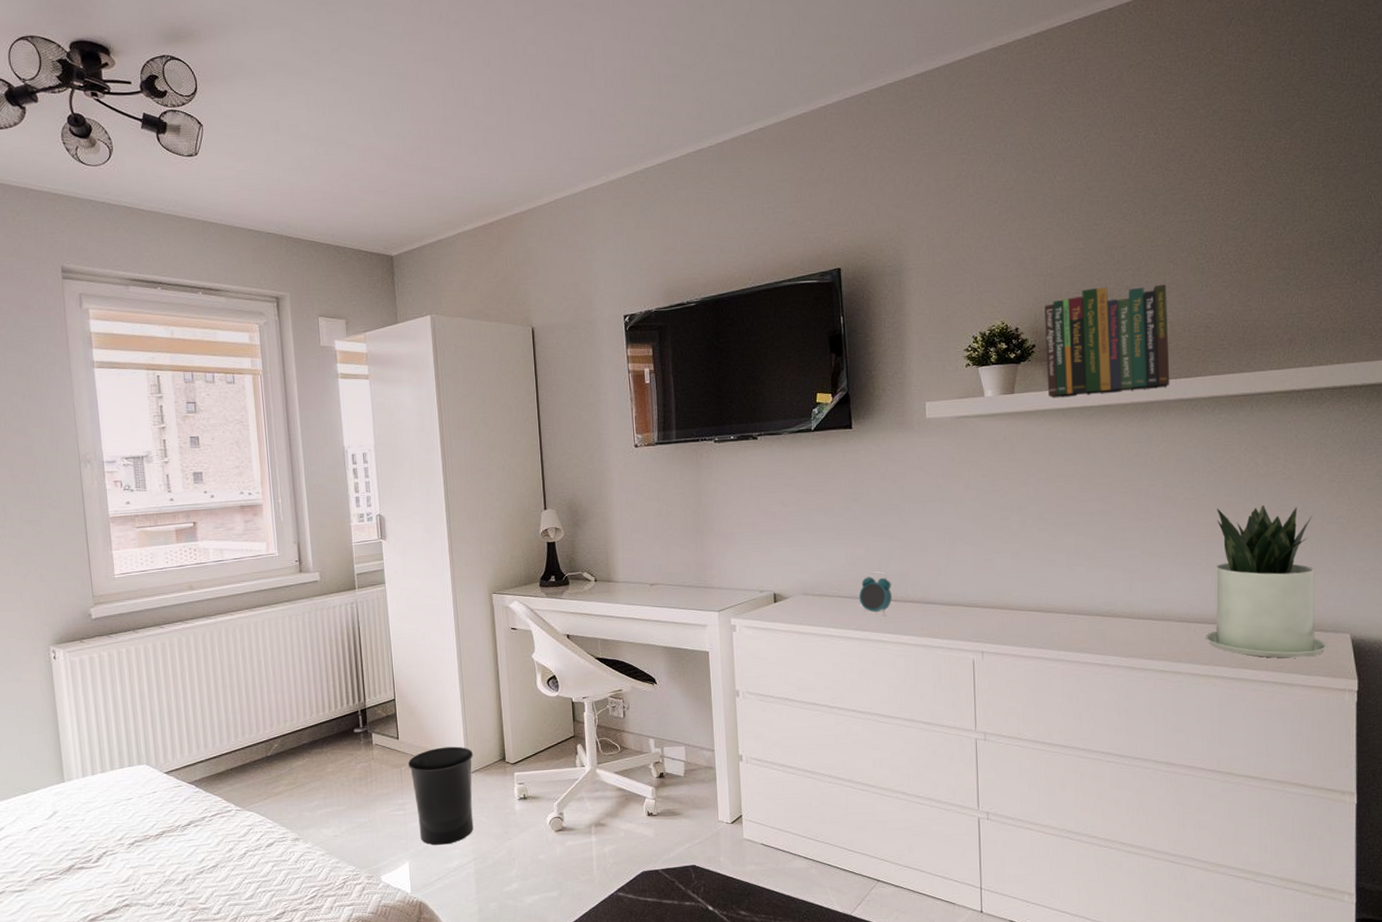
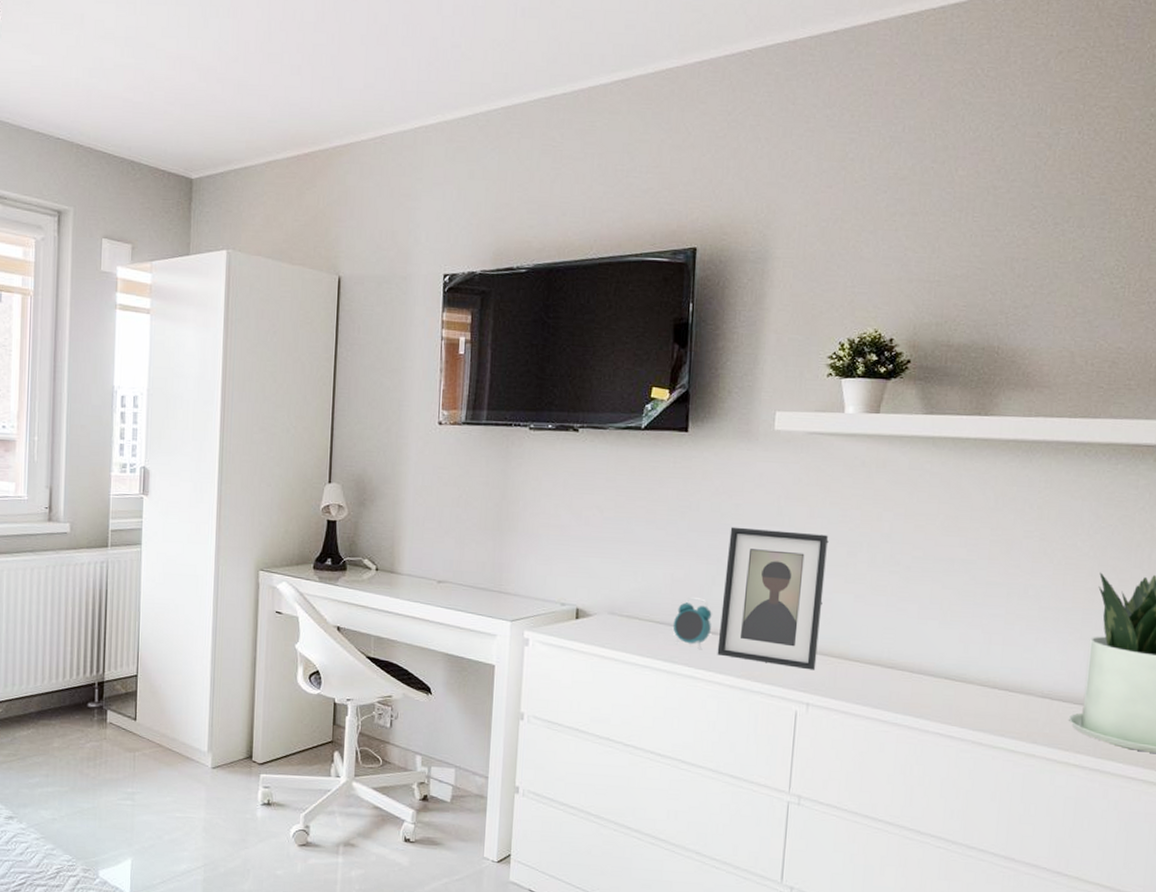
waste bin: present [407,746,474,845] -> none [143,735,217,845]
picture frame: none [898,504,986,623] -> present [717,527,829,670]
books: present [1044,284,1170,399] -> none [918,302,1072,427]

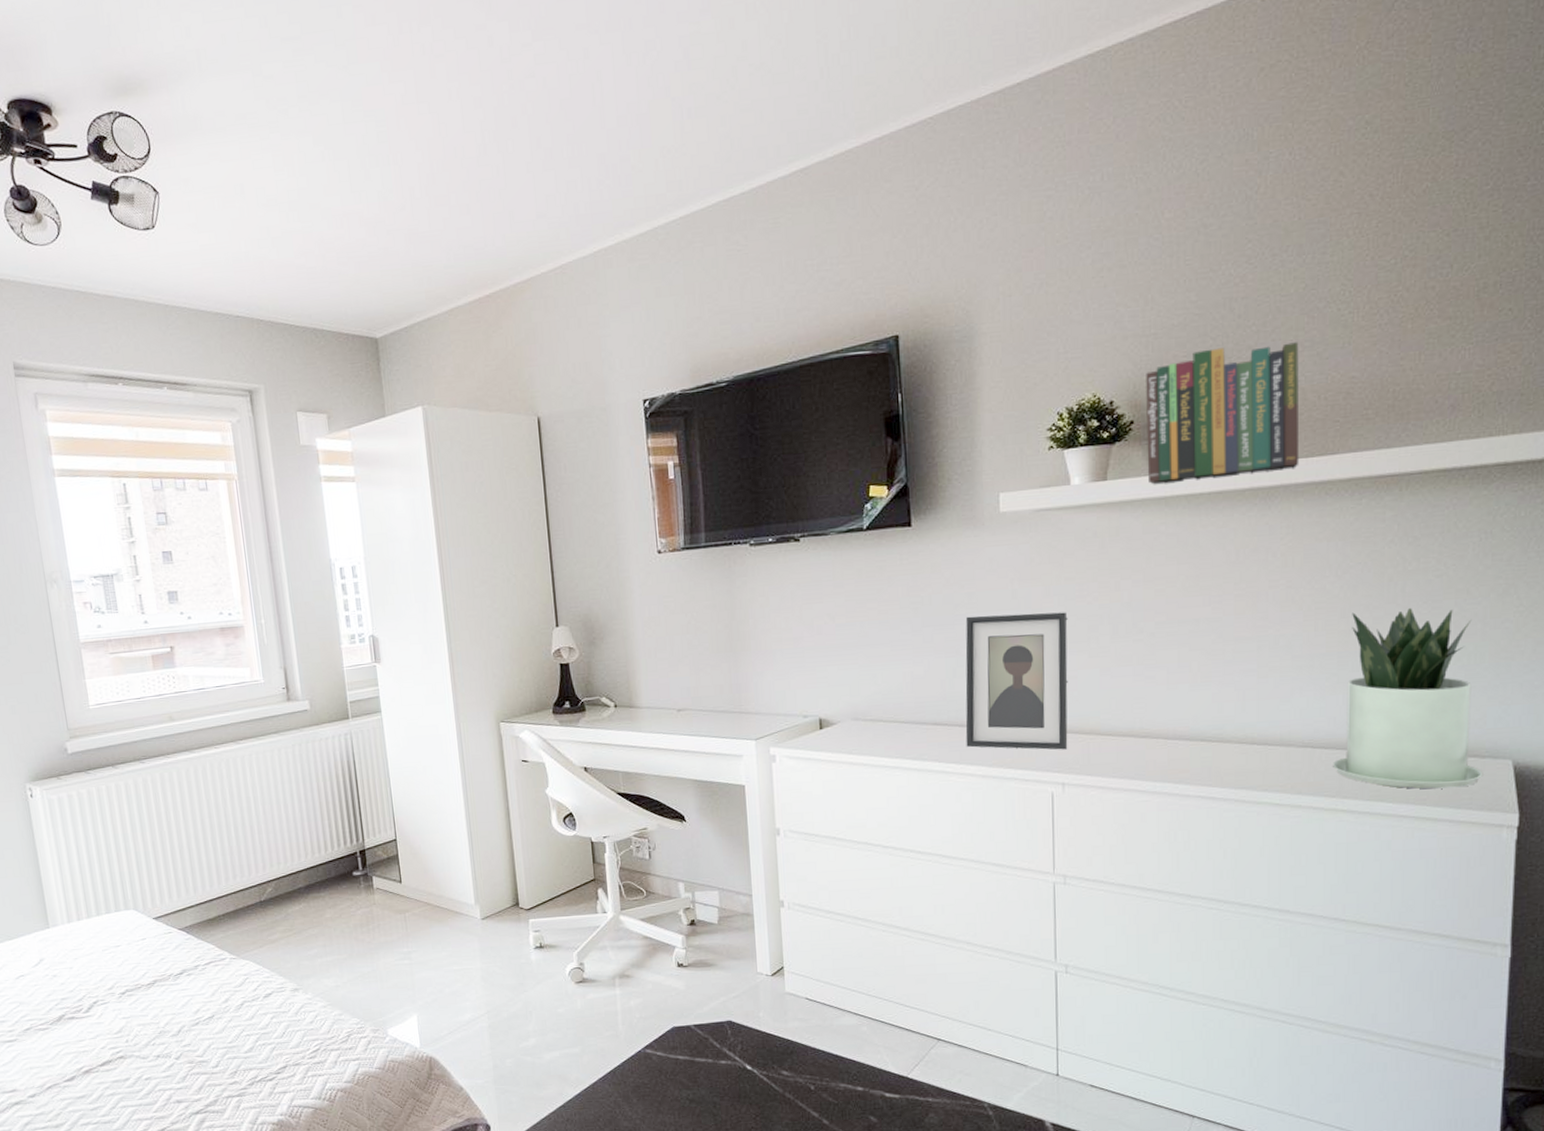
alarm clock: present [672,597,712,650] -> none [918,692,957,744]
books: none [918,302,1072,427] -> present [1146,342,1300,485]

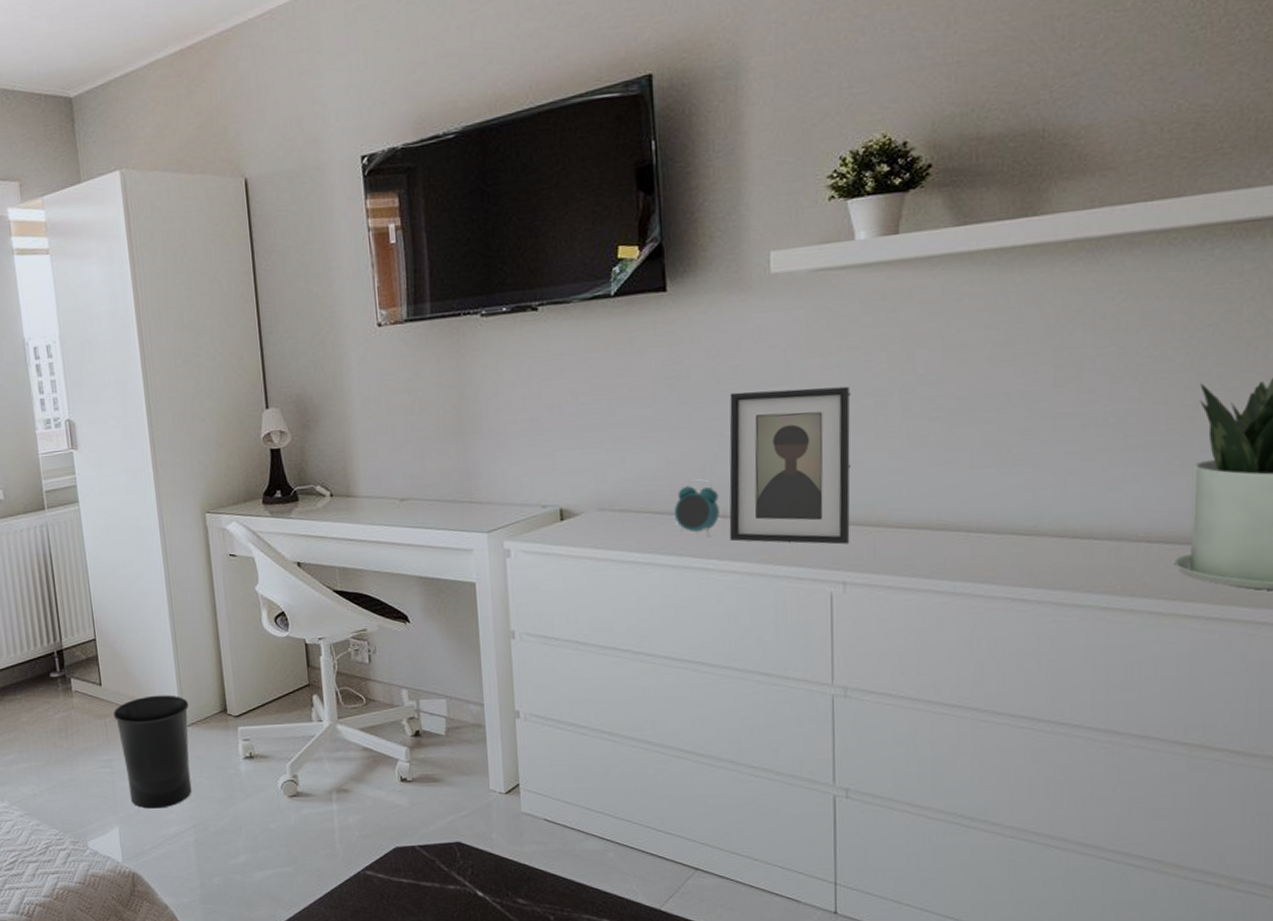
waste bin: none [412,890,486,997] -> present [113,695,192,809]
alarm clock: none [918,692,957,744] -> present [673,479,719,538]
books: present [1146,342,1300,485] -> none [947,65,1137,238]

